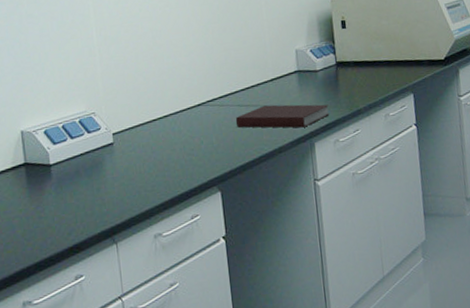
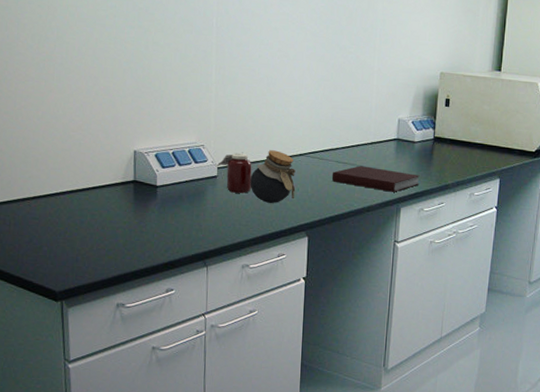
jar: none [111,113,153,158] -> present [216,152,252,193]
jar: none [149,104,200,163] -> present [250,150,296,203]

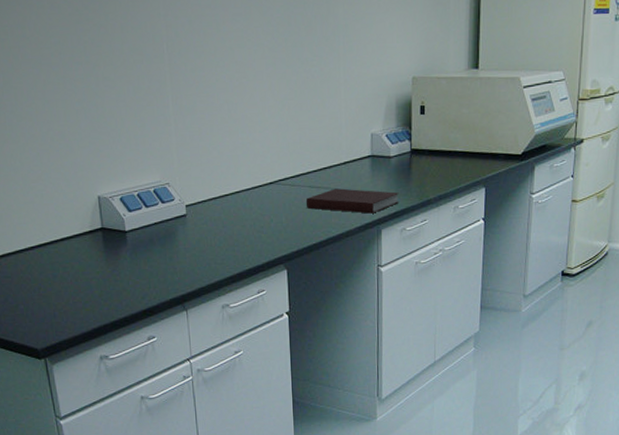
jar: present [216,152,252,193] -> none [184,186,224,231]
jar: present [250,150,296,203] -> none [221,181,269,238]

